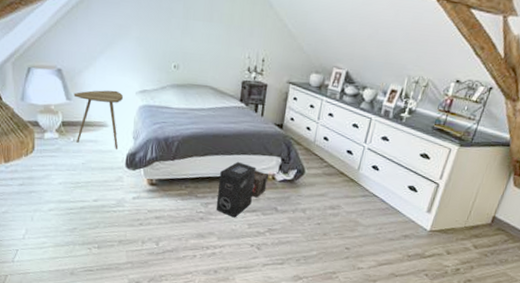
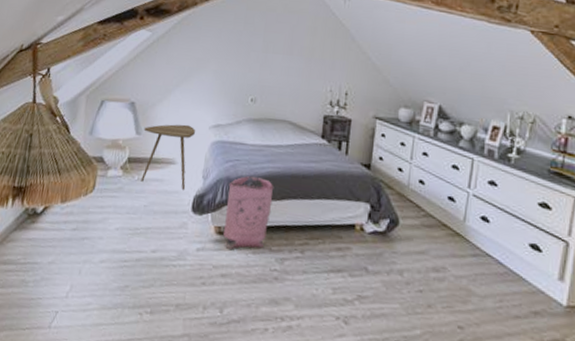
bag: none [155,136,198,197] -> present [223,176,274,249]
speaker: present [216,161,268,218] -> none [293,207,355,279]

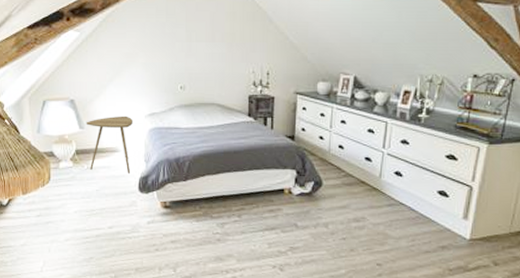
bag: present [223,176,274,249] -> none [169,156,210,220]

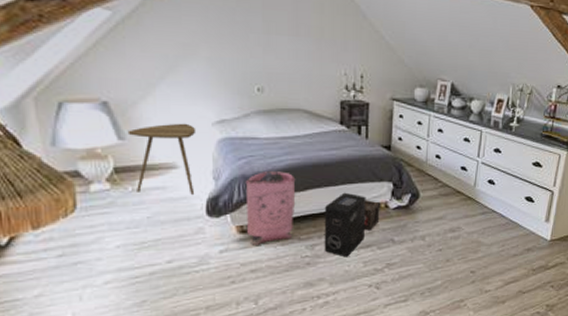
bag: none [169,156,210,220] -> present [245,171,296,245]
speaker: none [232,177,284,237] -> present [324,192,380,257]

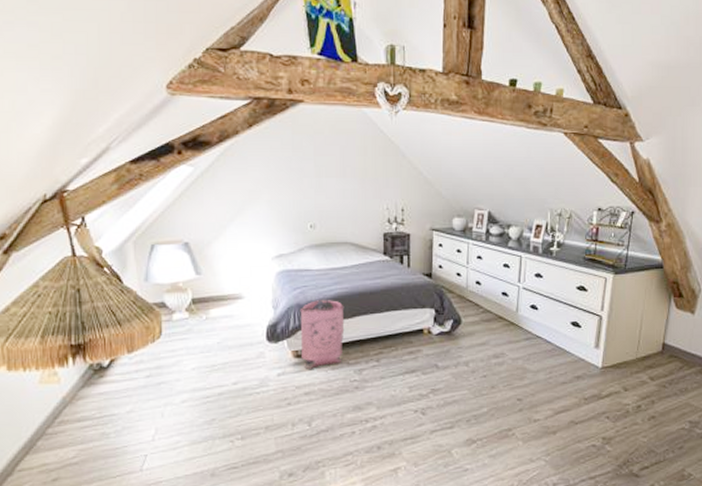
side table: present [127,123,195,195] -> none [203,258,258,322]
speaker: present [324,192,380,257] -> none [370,319,423,382]

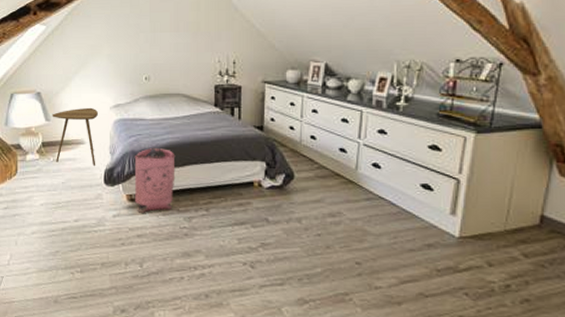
side table: none [203,258,258,322] -> present [52,107,98,166]

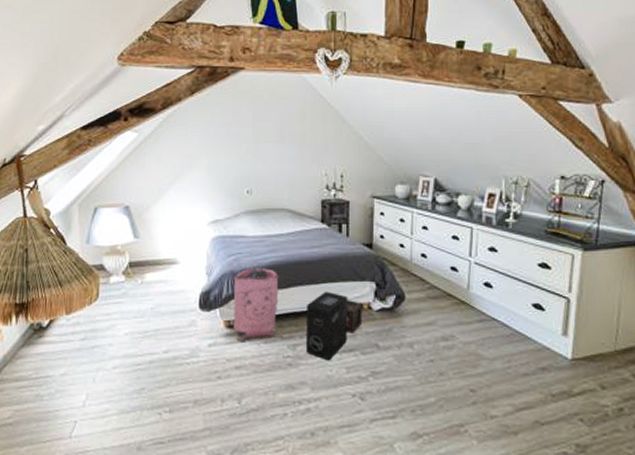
side table: present [52,107,98,166] -> none [141,223,194,288]
speaker: none [200,169,253,232] -> present [305,291,363,361]

